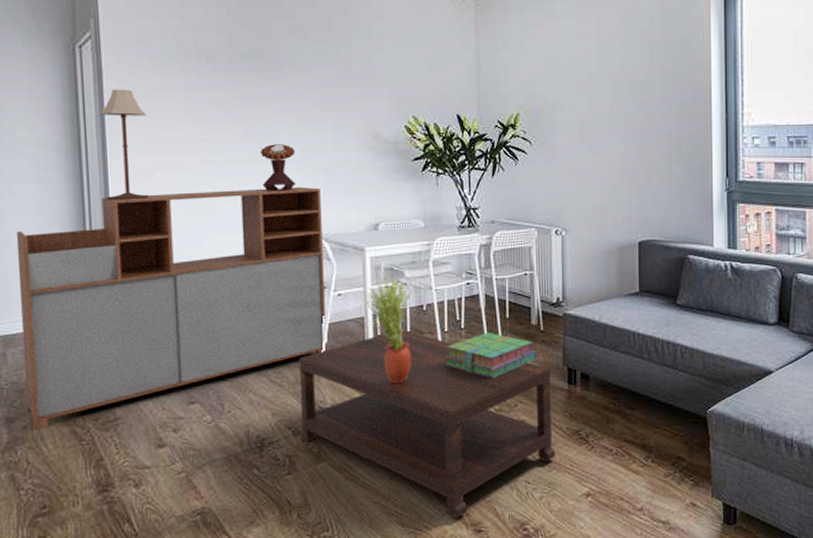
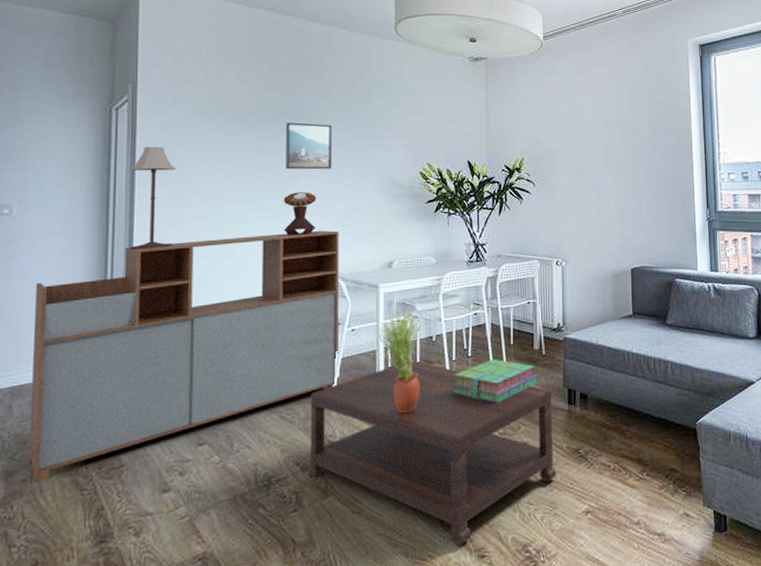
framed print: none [259,66,309,120] -> present [286,122,332,170]

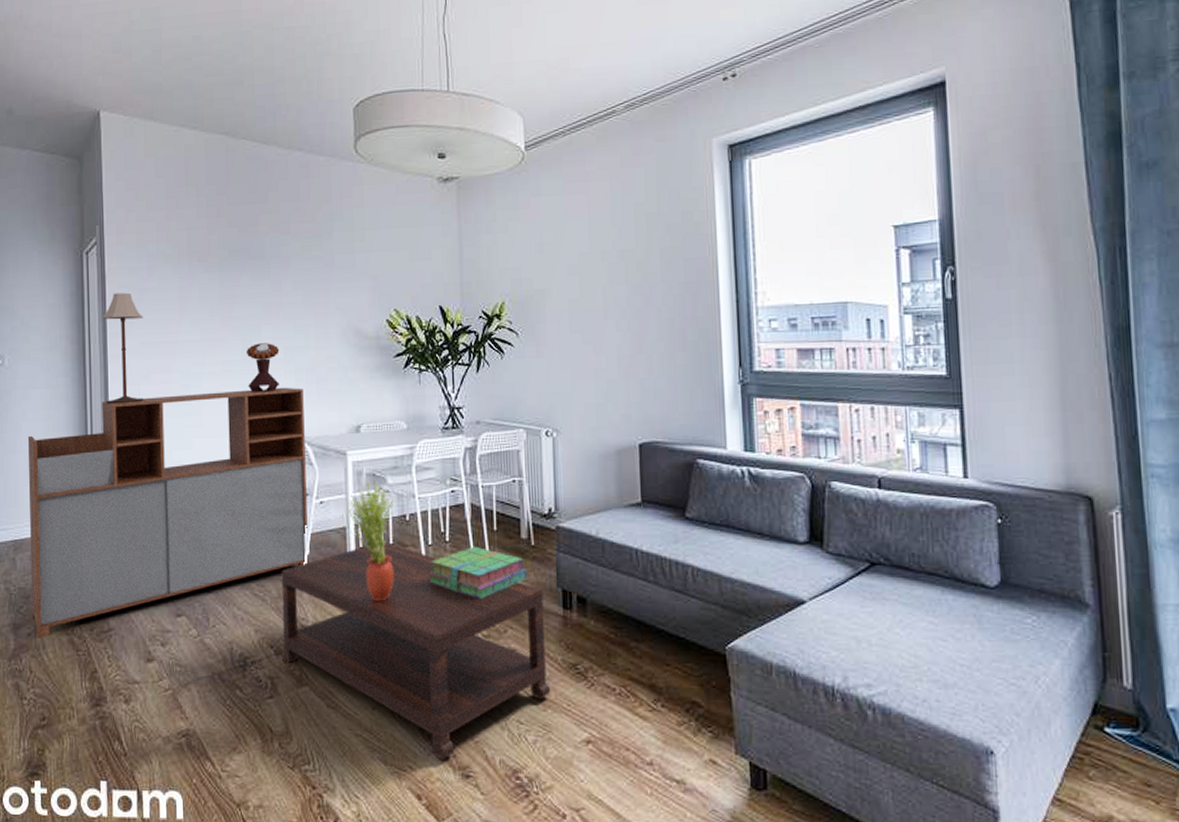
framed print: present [286,122,332,170] -> none [246,263,293,318]

